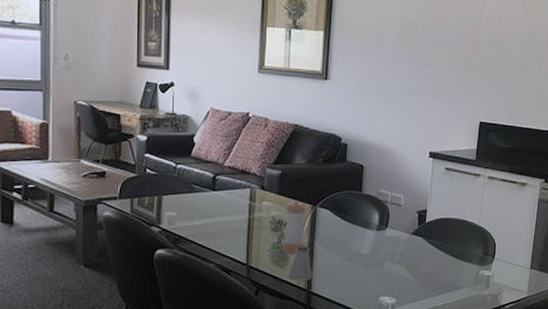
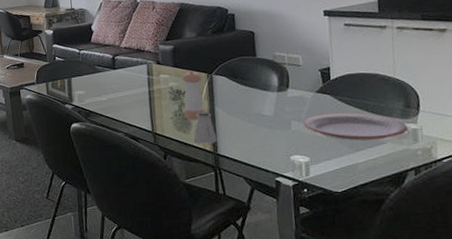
plate: none [396,257,483,284] -> present [303,113,408,141]

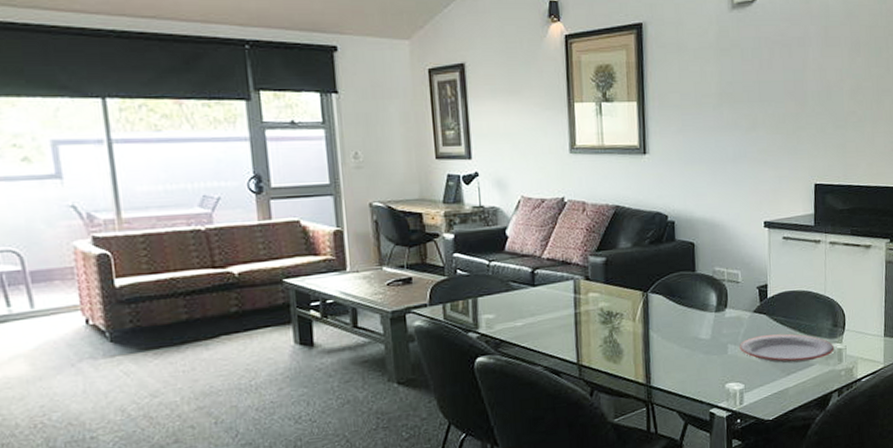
pepper shaker: present [182,71,205,121] -> none [614,288,638,348]
saltshaker: present [194,111,218,144] -> none [625,336,651,375]

